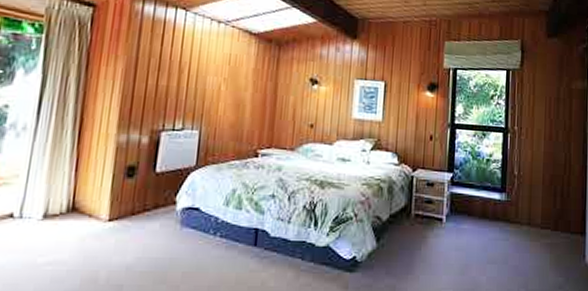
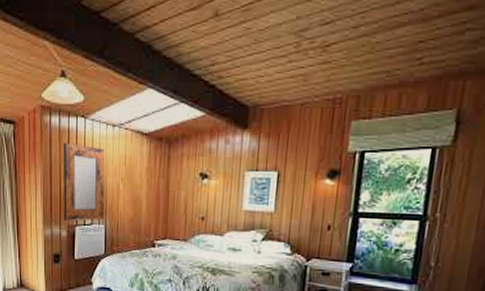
home mirror: none [146,35,207,126] -> present [63,143,105,221]

